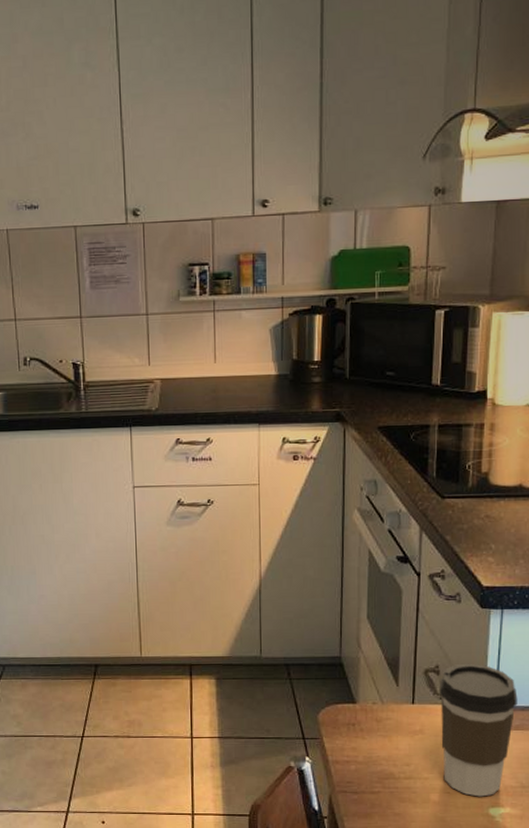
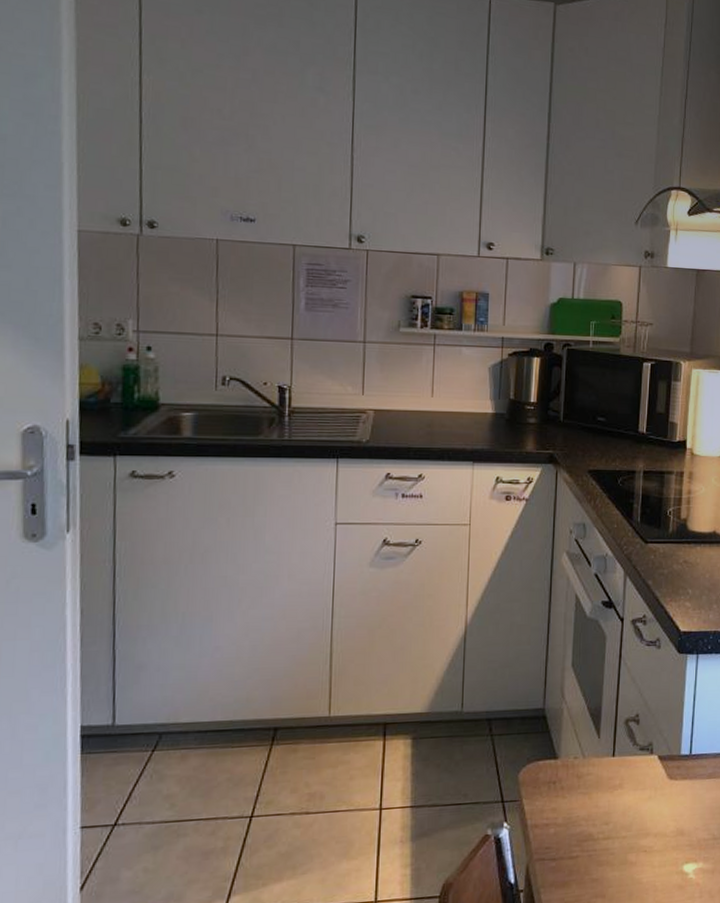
coffee cup: present [439,663,518,797] -> none [638,710,711,853]

